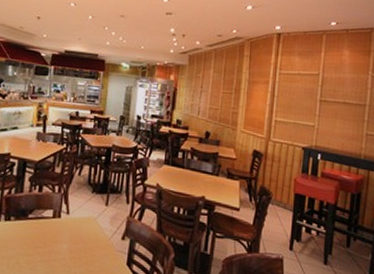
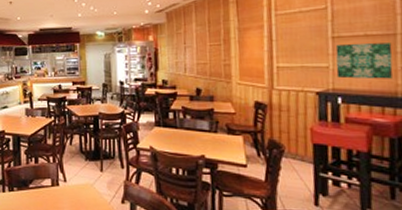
wall art: none [319,108,362,143] -> present [335,43,393,79]

